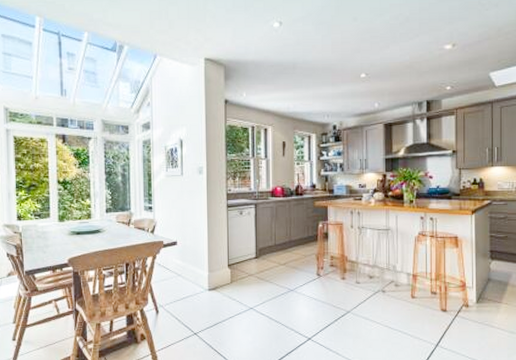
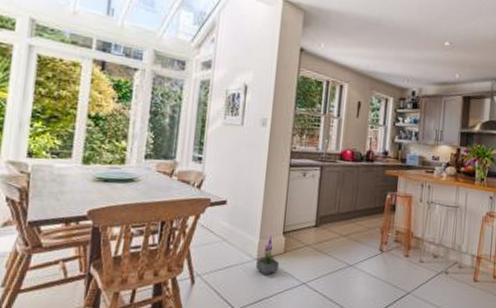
potted plant: none [208,268,228,303] -> present [256,235,280,276]

